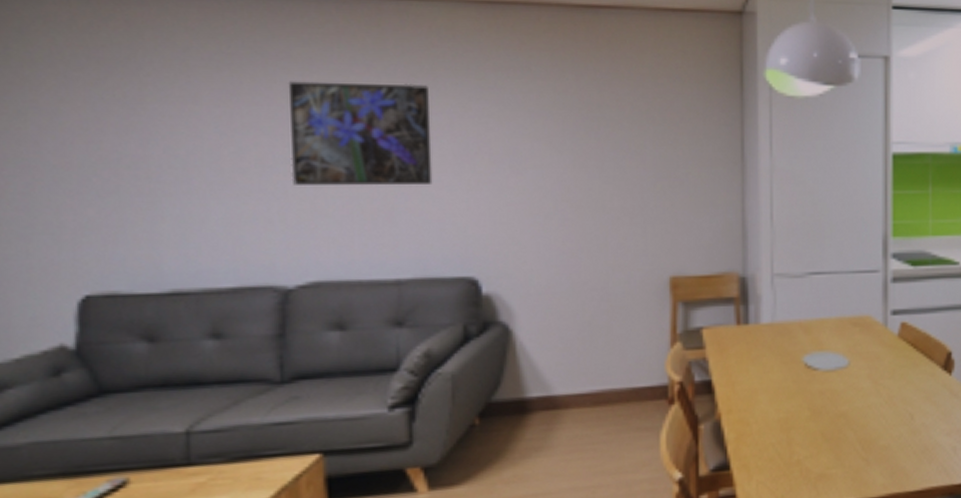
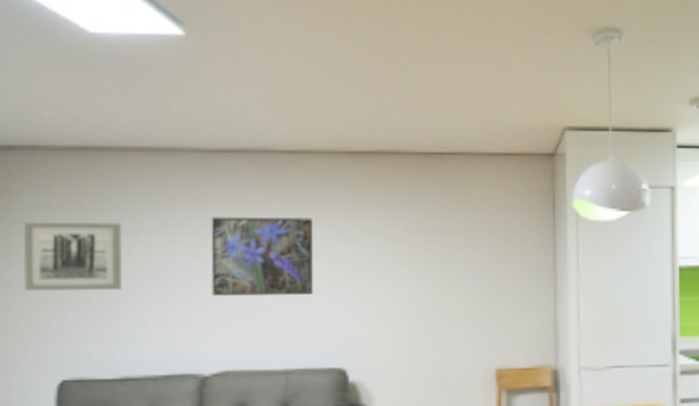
wall art: none [15,82,164,178] -> present [23,222,123,292]

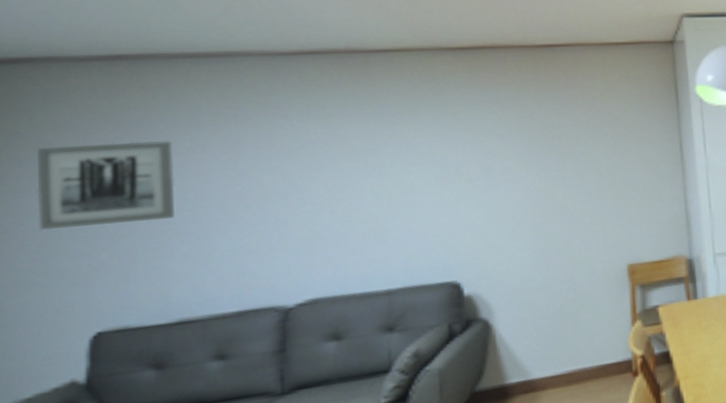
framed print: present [211,217,314,296] -> none [287,120,418,215]

